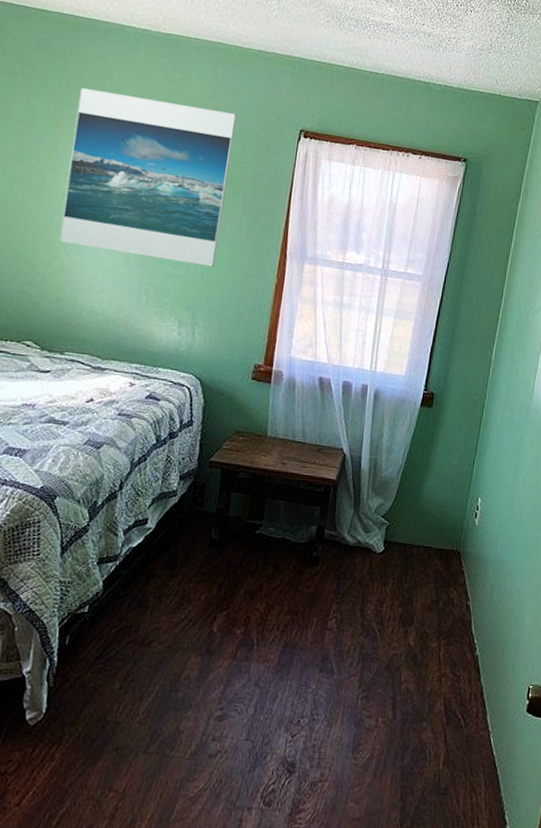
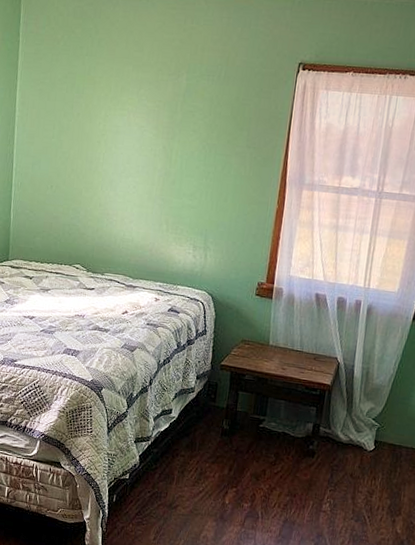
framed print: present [59,87,238,267] -> none [97,46,241,197]

